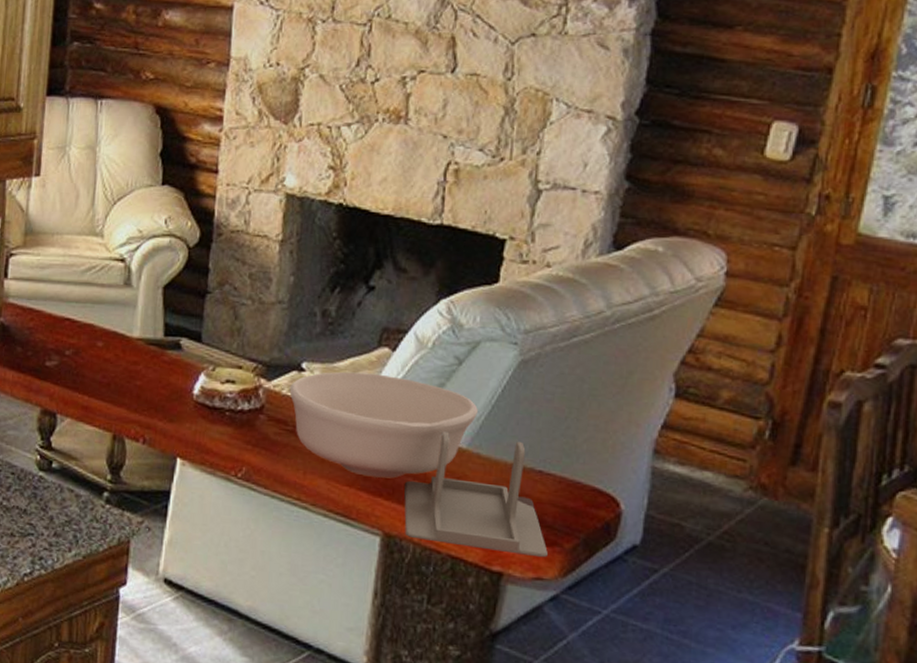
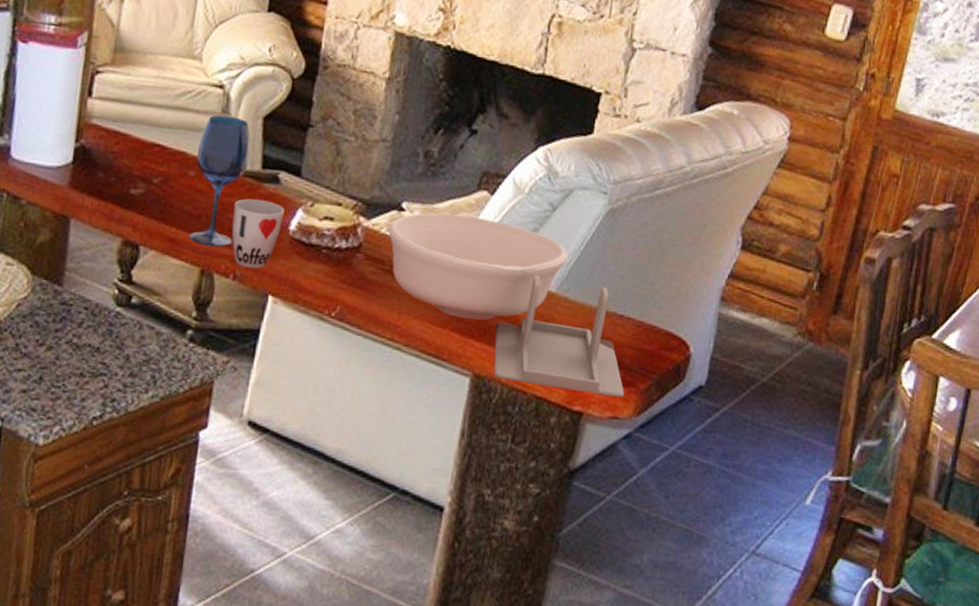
wineglass: none [100,287,153,413] -> present [188,115,251,247]
cup: none [139,365,187,433] -> present [231,198,284,269]

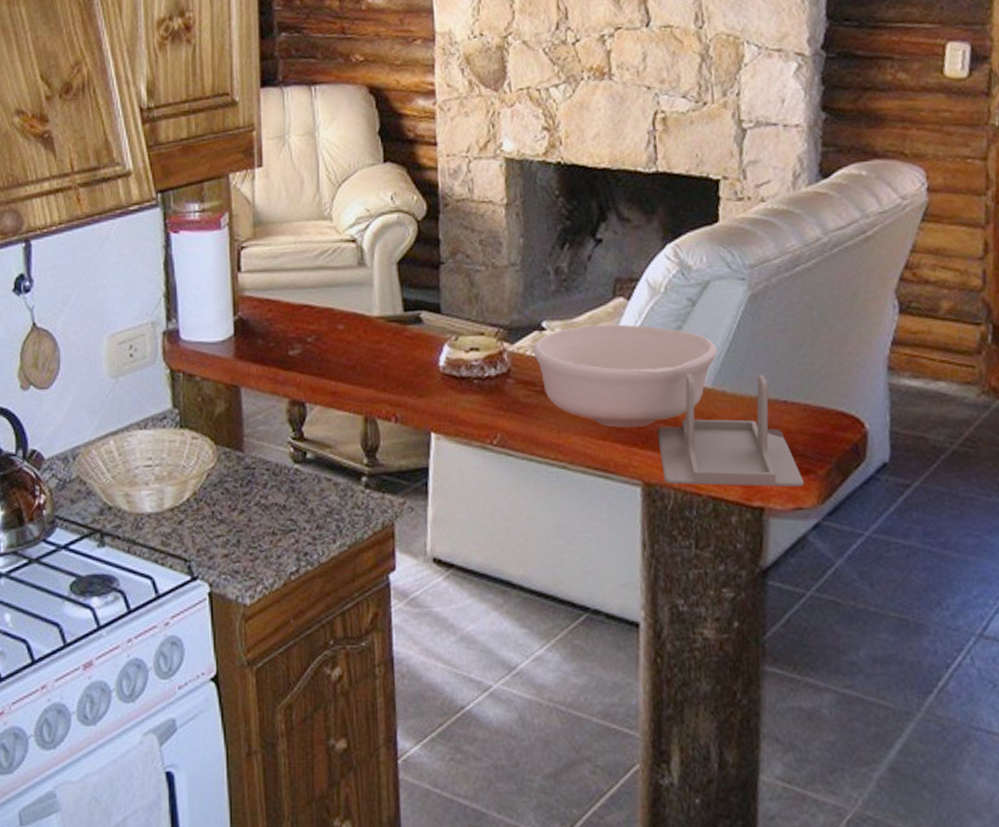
wineglass: present [188,115,251,247] -> none [342,267,391,394]
cup: present [231,198,284,269] -> none [383,341,432,409]

